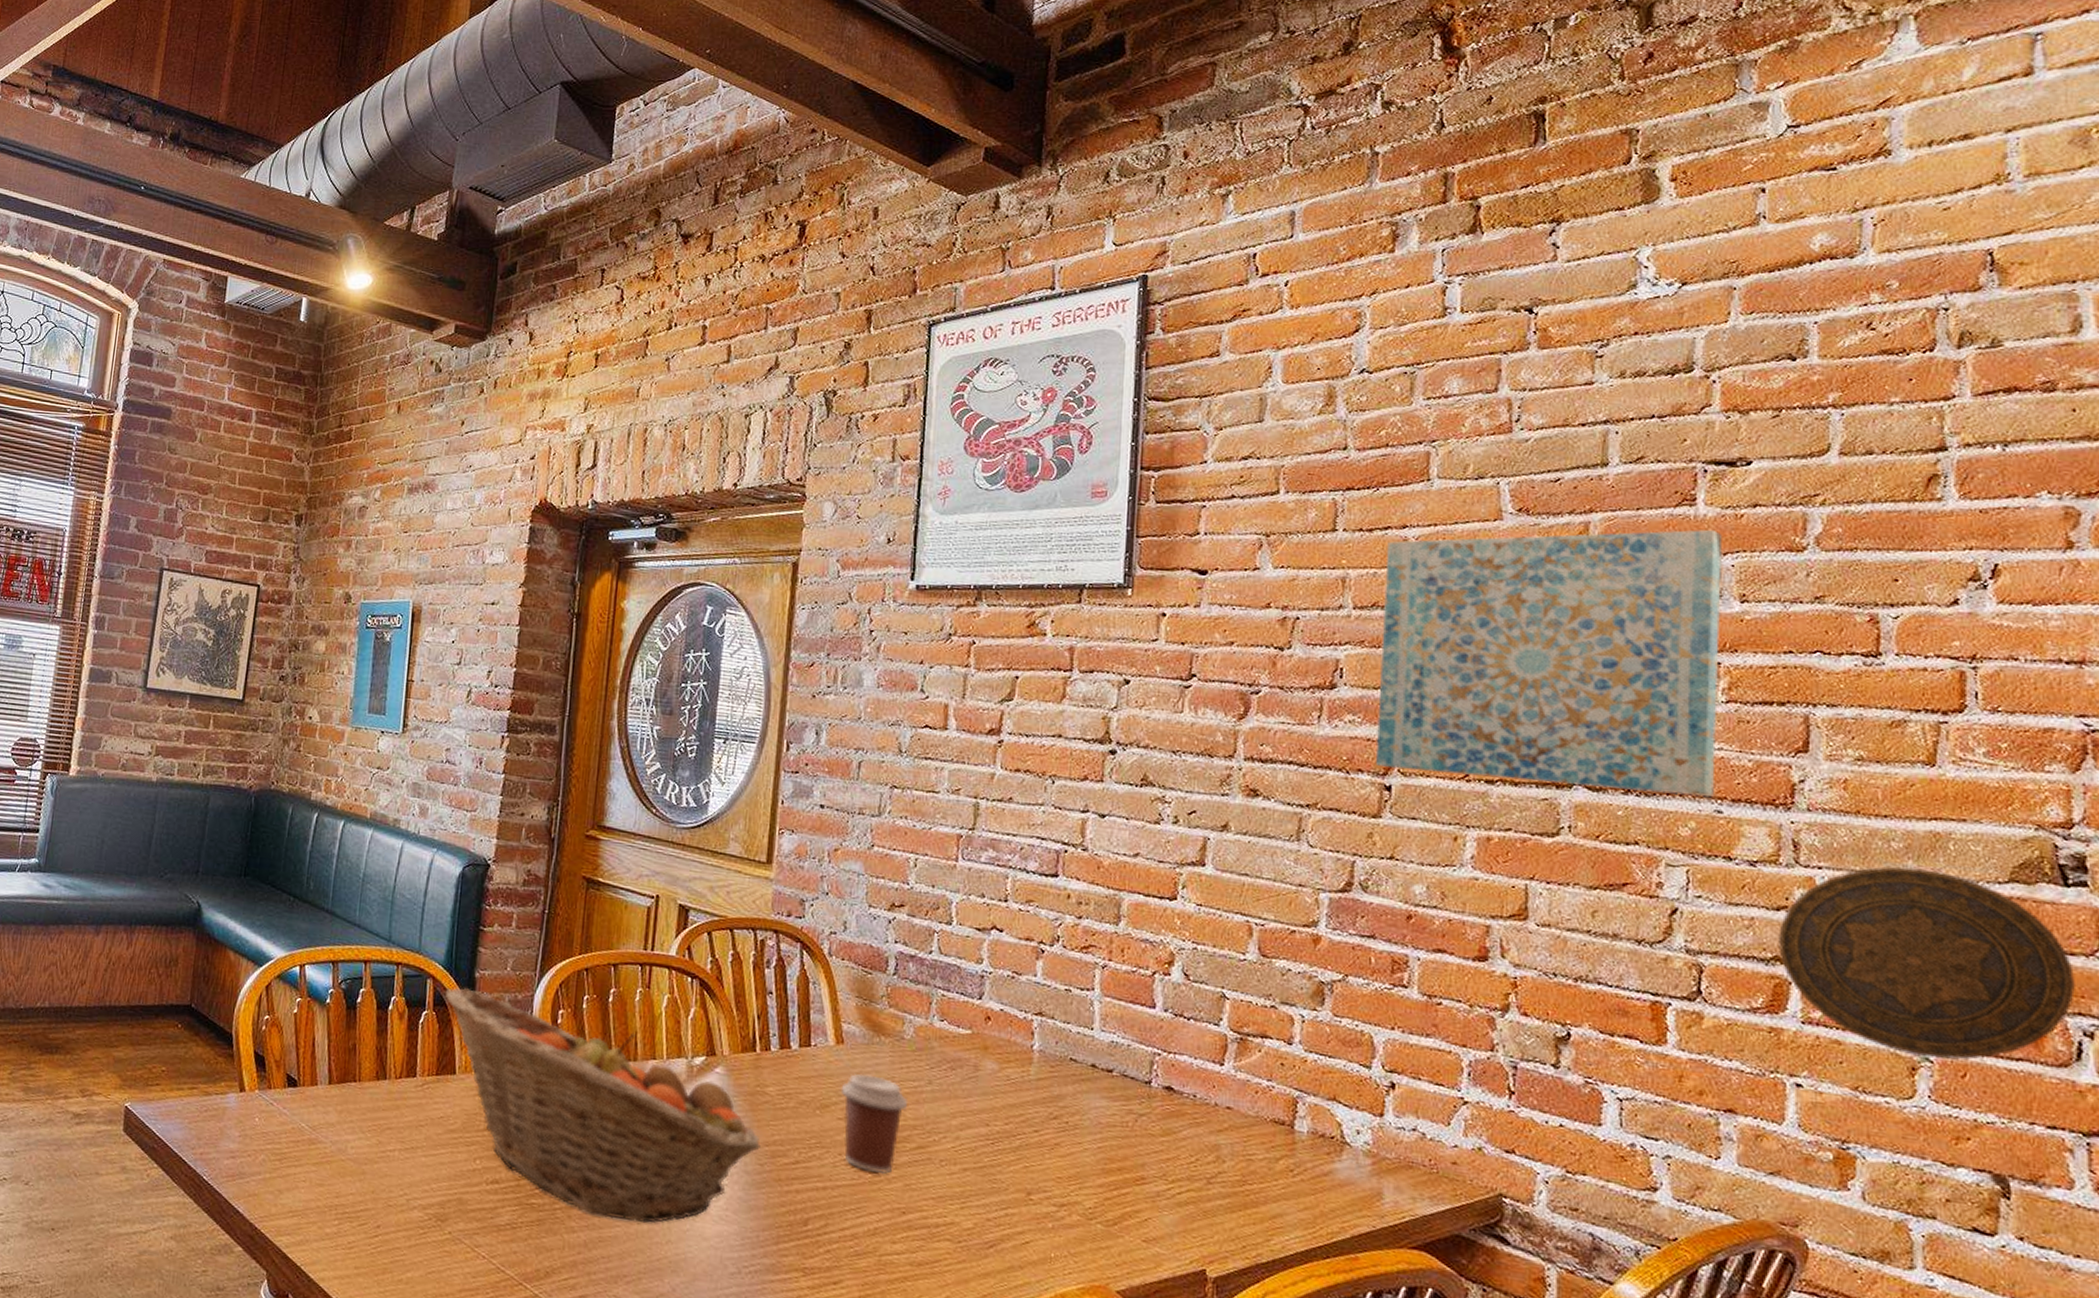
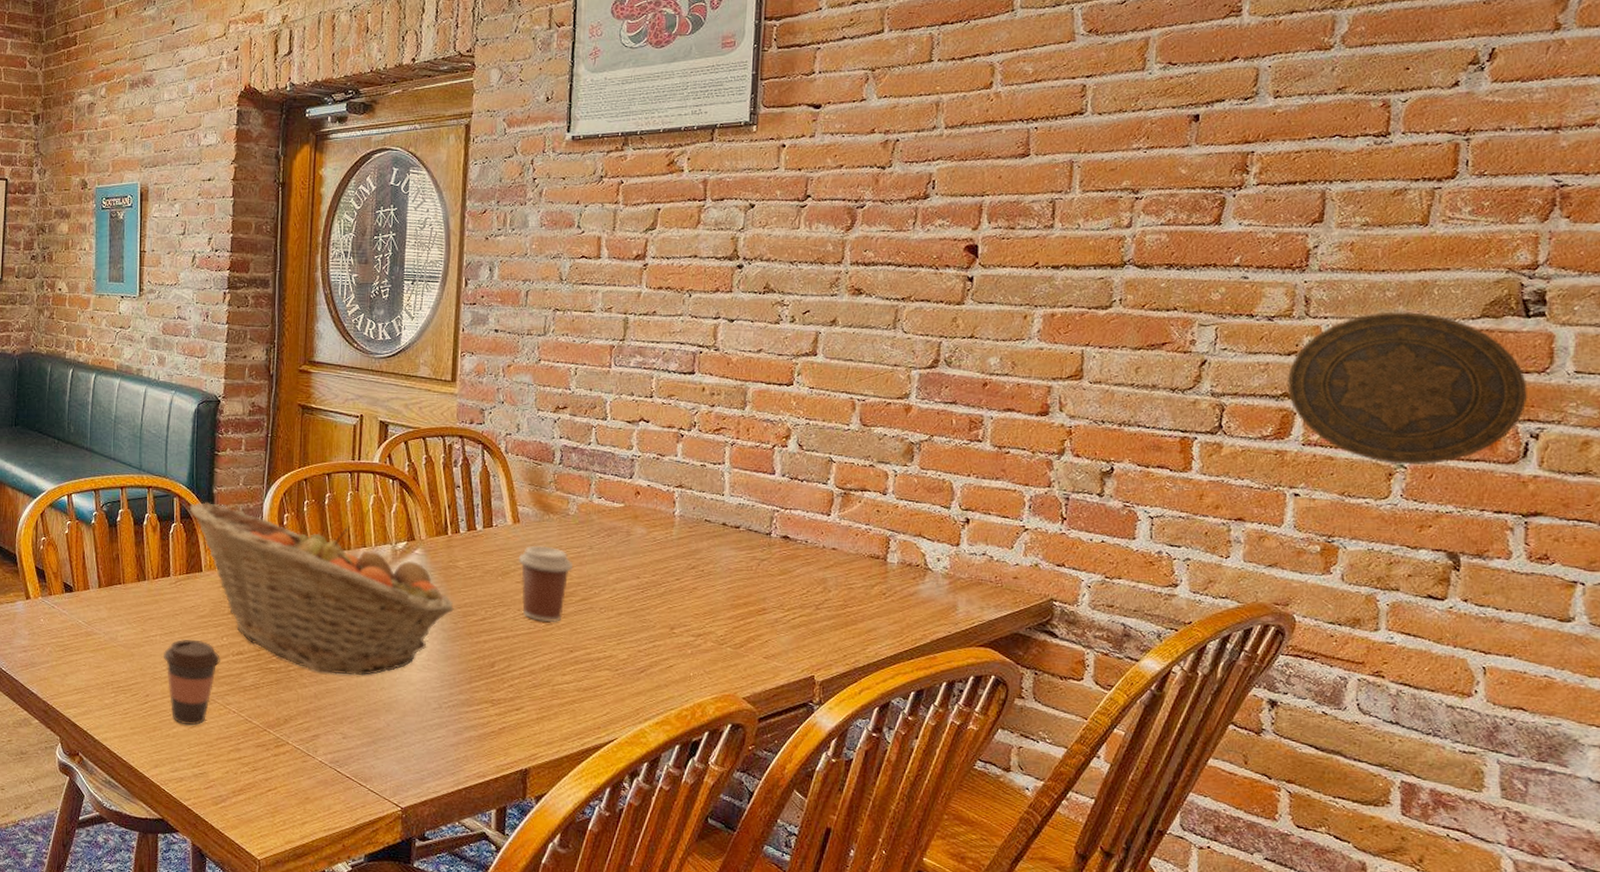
coffee cup: none [401,1158,471,1270] -> present [164,639,220,725]
wall art: present [1375,529,1722,798] -> none [960,36,1262,267]

